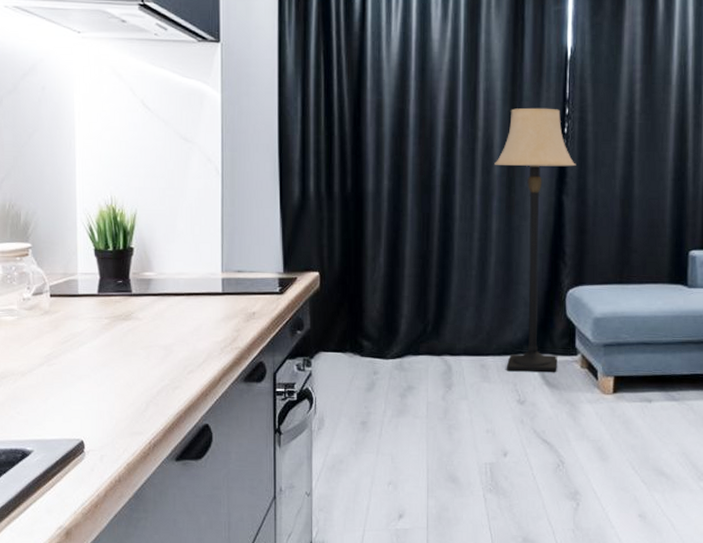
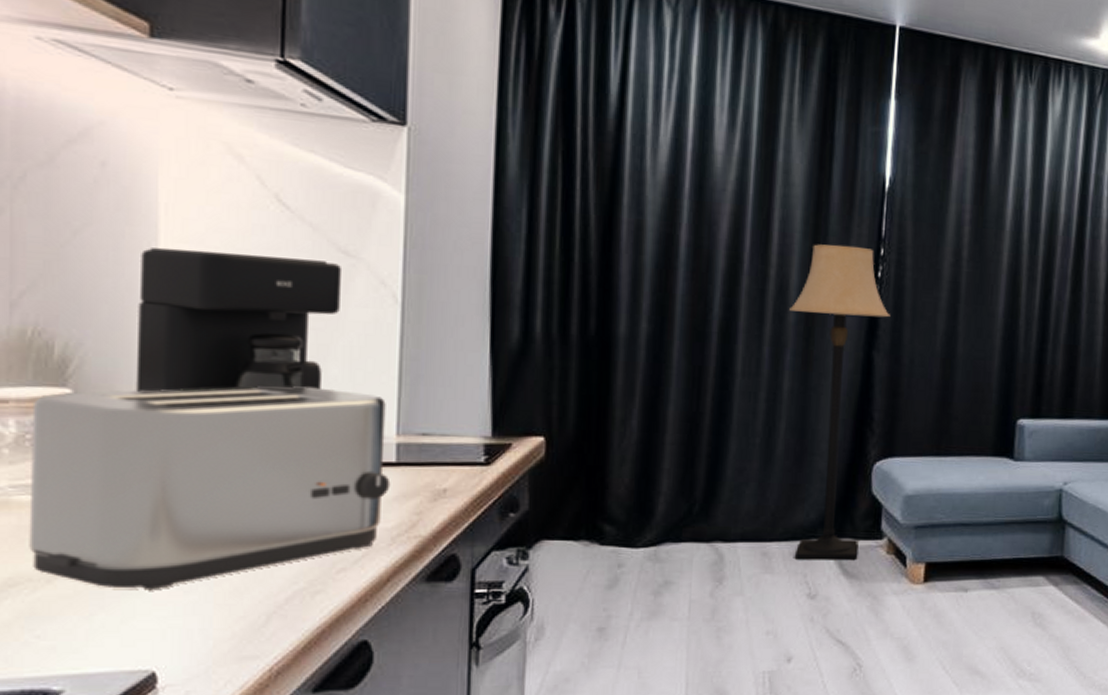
toaster: none [10,237,219,382] -> present [29,385,391,589]
coffee maker: none [65,143,184,245] -> present [135,248,343,392]

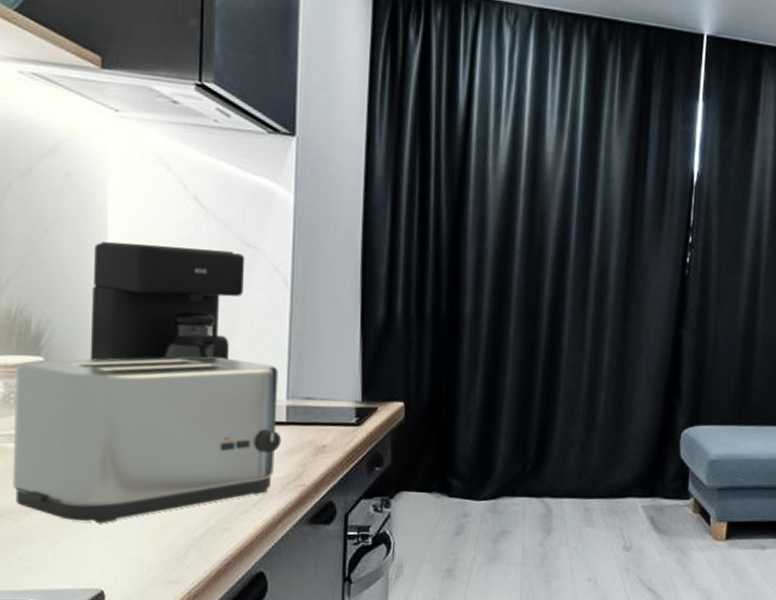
lamp: present [789,244,891,560] -> none [609,233,698,517]

